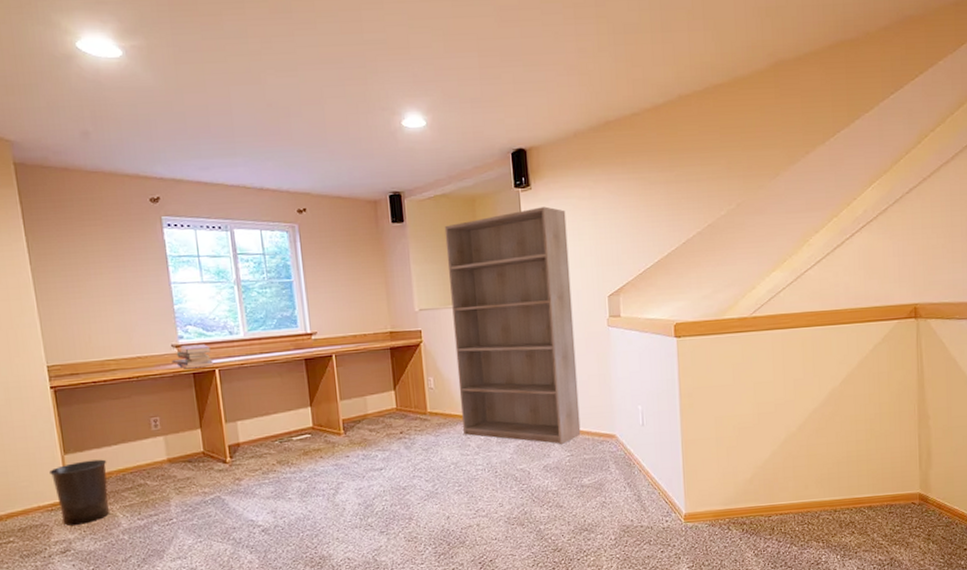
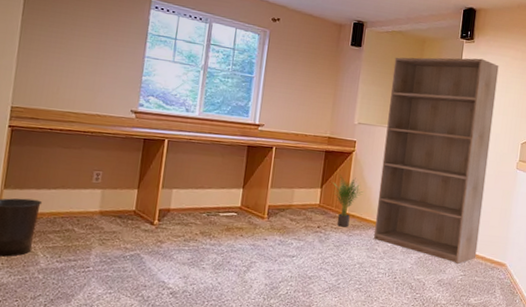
books: present [171,344,214,369] -> none [127,112,166,136]
potted plant: none [405,371,442,428] -> present [332,174,364,227]

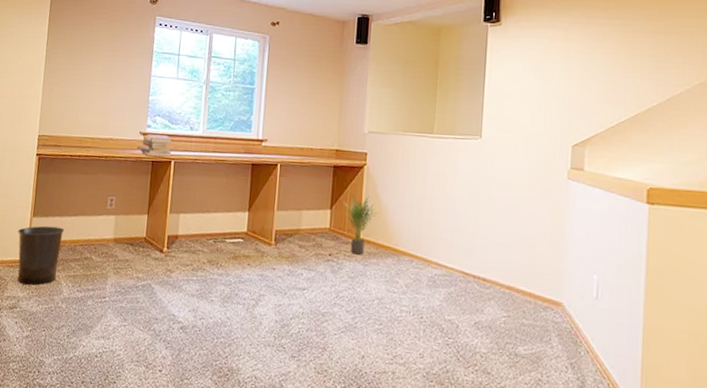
books: none [127,112,166,136] -> present [136,134,172,158]
bookshelf: present [374,57,499,264] -> none [393,43,535,302]

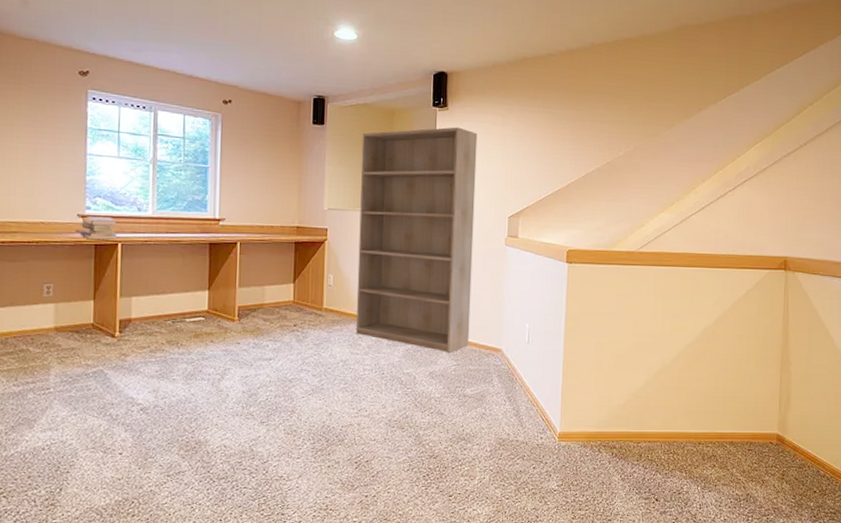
potted plant: present [343,193,379,255] -> none [305,267,341,323]
bookshelf: none [393,43,535,302] -> present [356,127,478,353]

